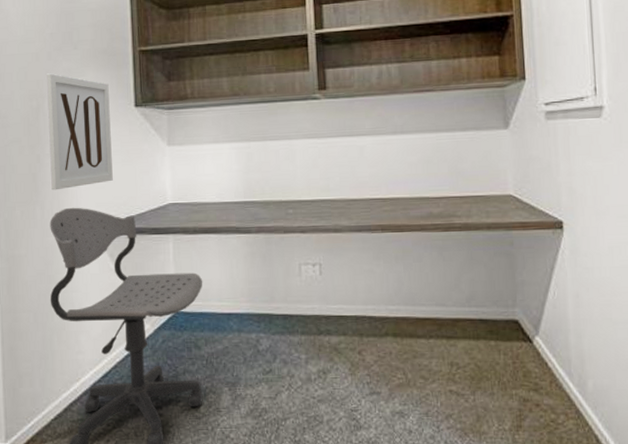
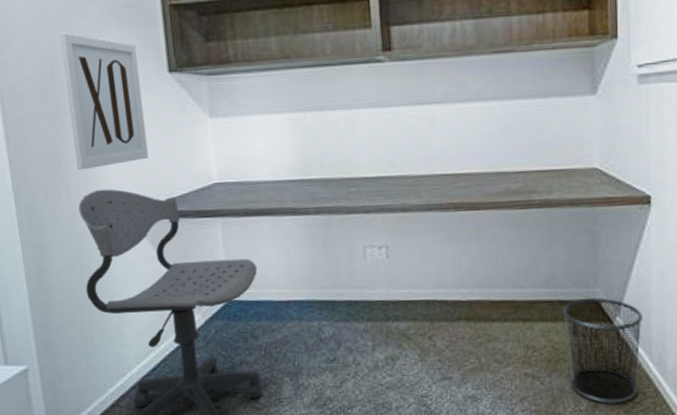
waste bin: none [484,317,562,424] -> present [562,298,644,404]

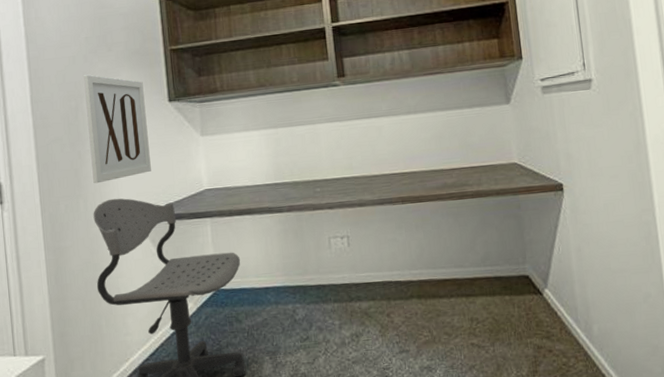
waste bin: present [562,298,644,404] -> none [498,273,571,369]

